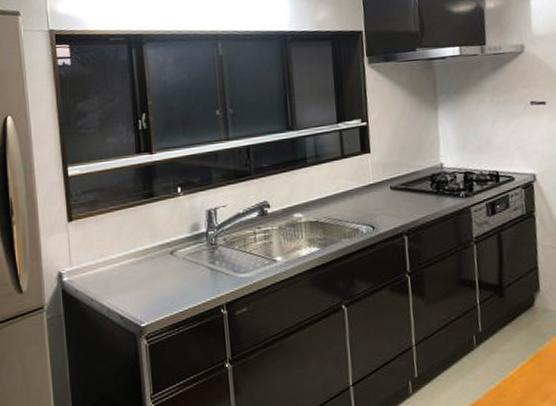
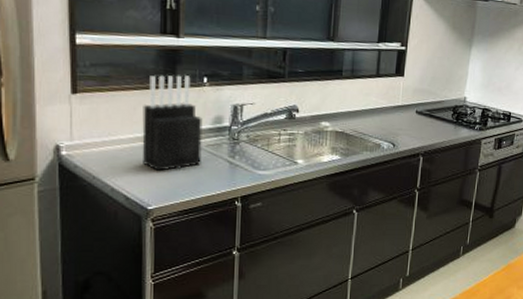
knife block: none [127,188,185,286] -> present [142,75,203,171]

